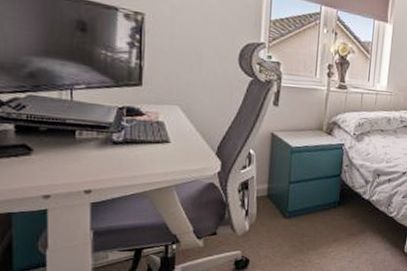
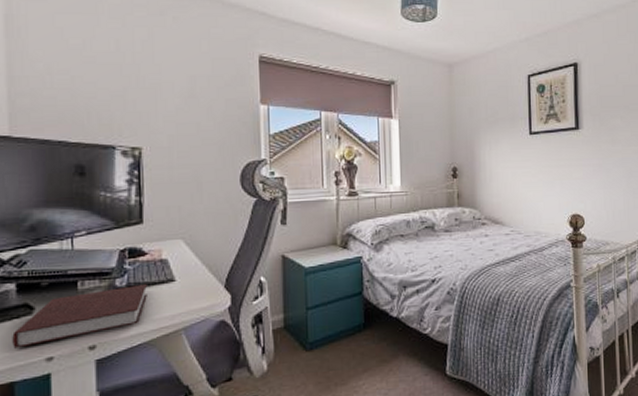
notebook: none [10,141,143,184] -> present [12,283,147,349]

